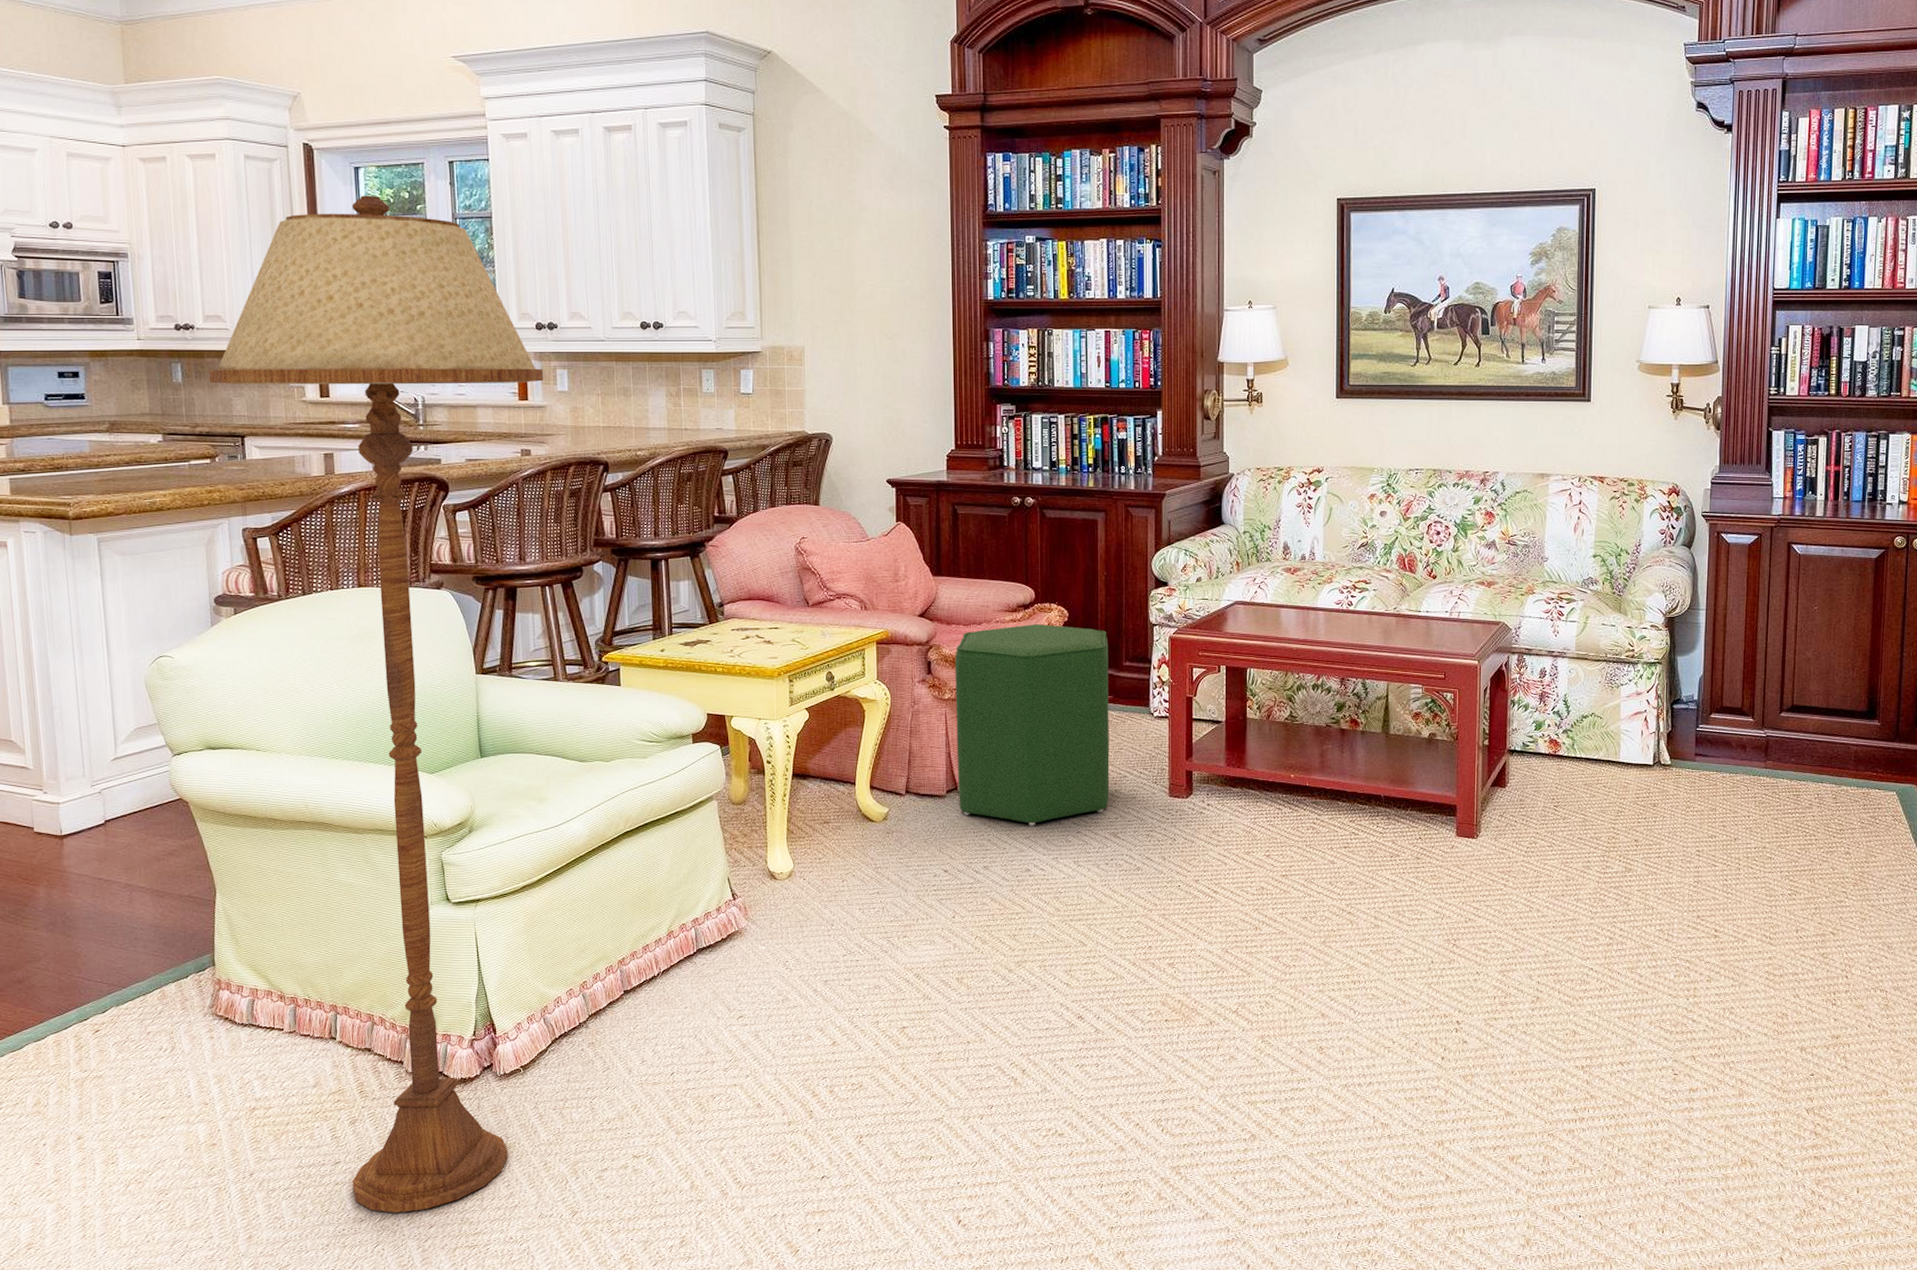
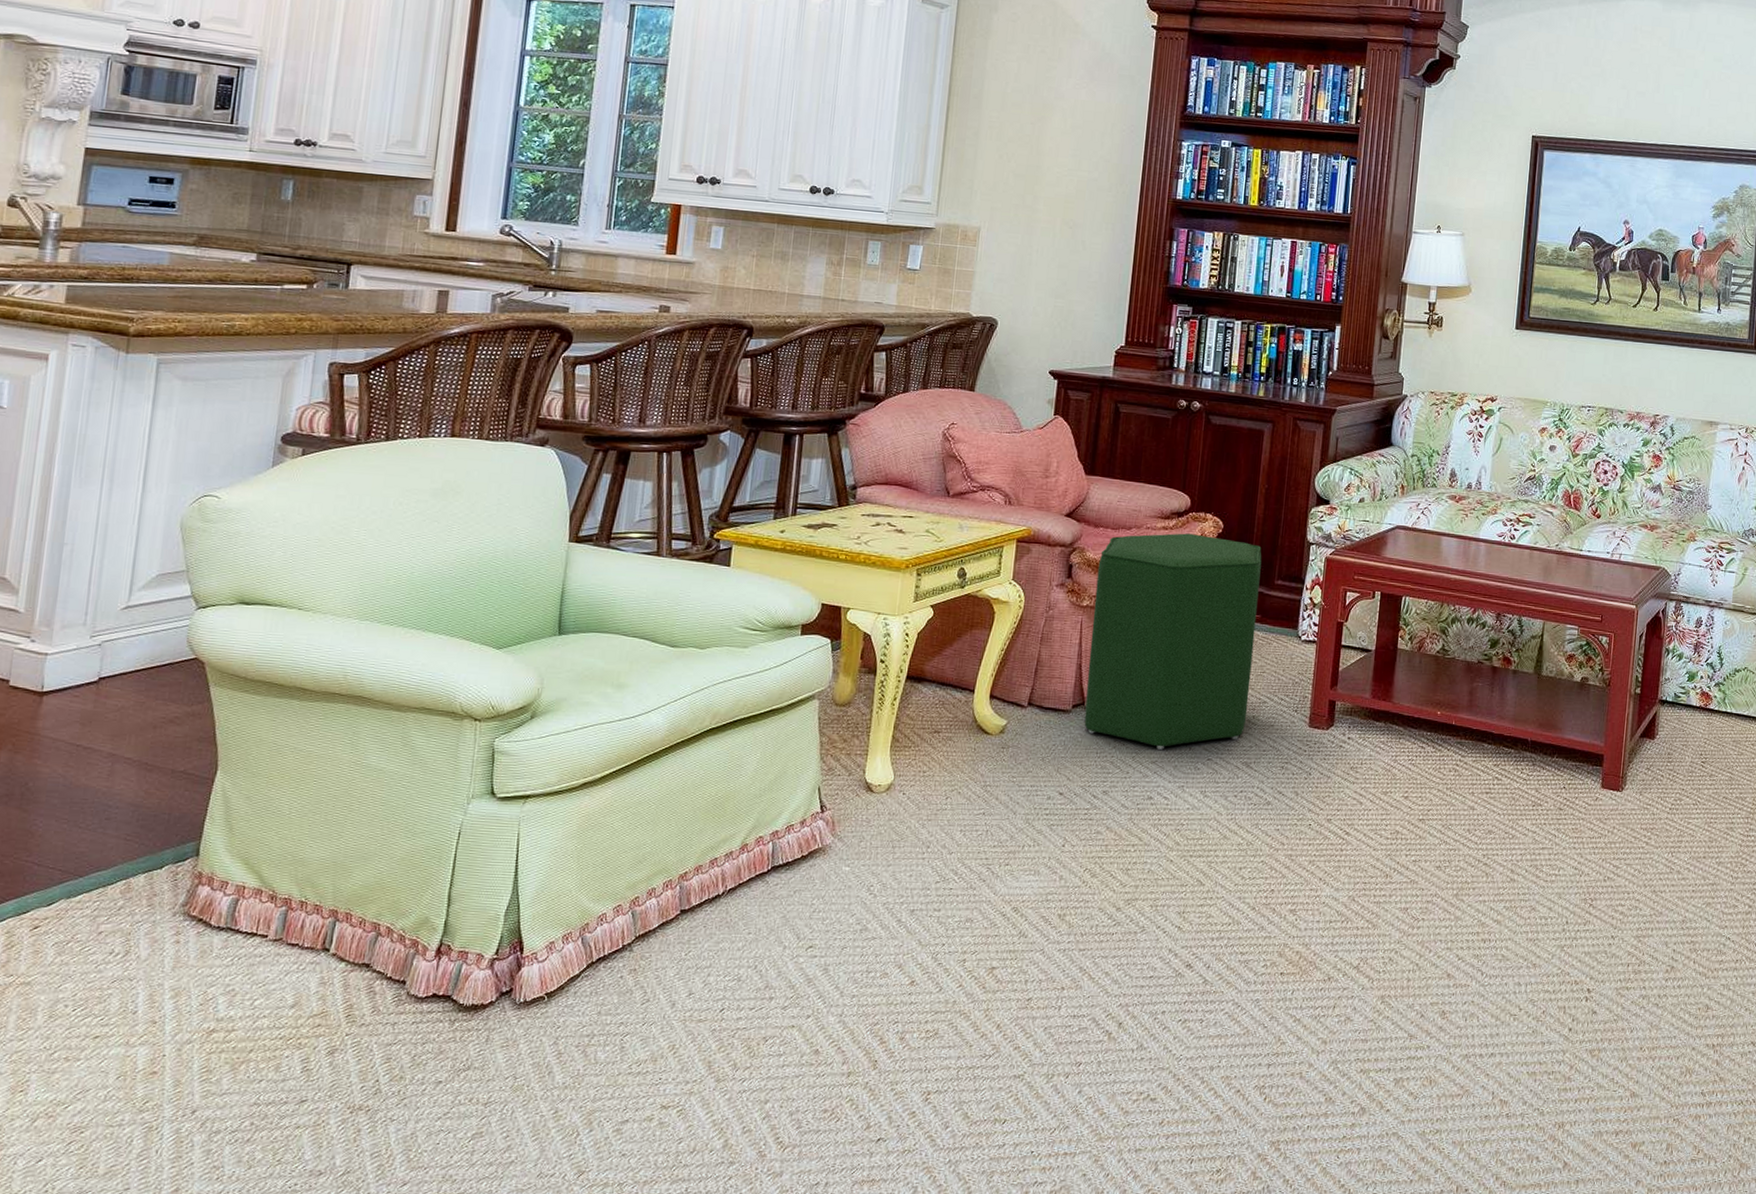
floor lamp: present [209,195,543,1213] -> none [316,28,697,1166]

